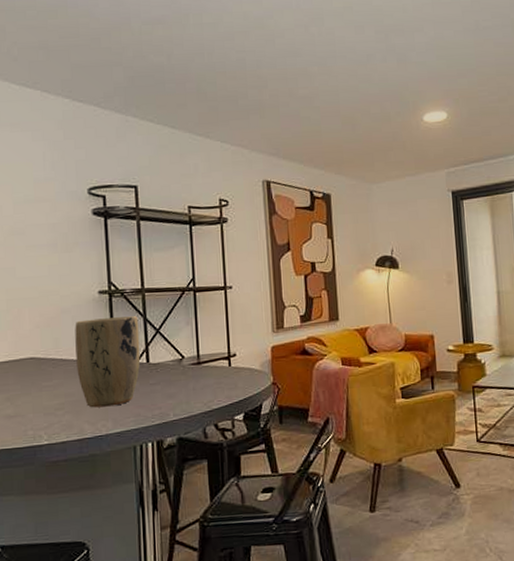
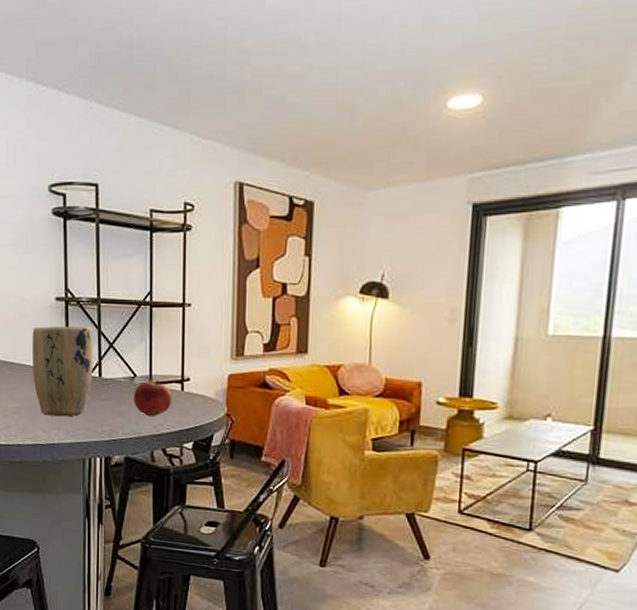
fruit: none [182,359,221,394] -> present [134,380,173,416]

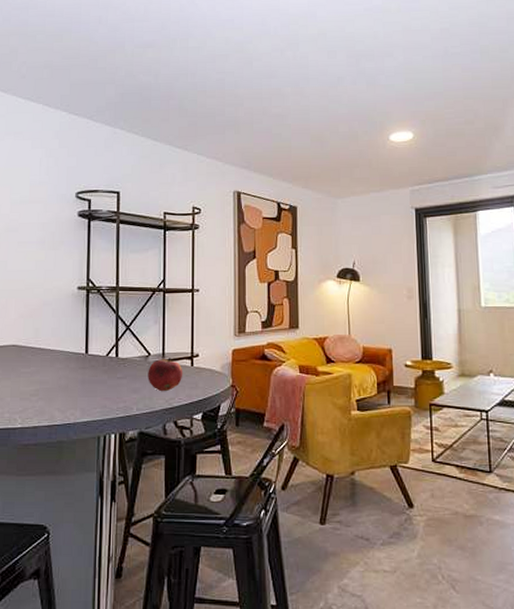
plant pot: present [32,326,93,417] -> none [52,312,111,396]

